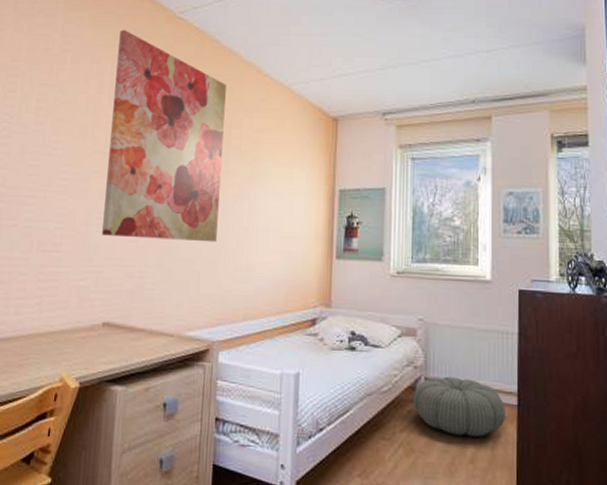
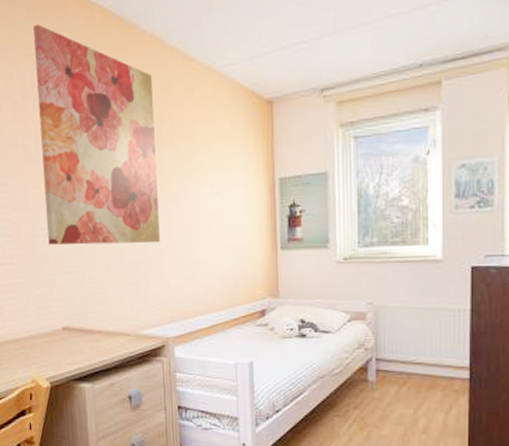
pouf: present [413,376,505,437] -> none [365,355,457,409]

